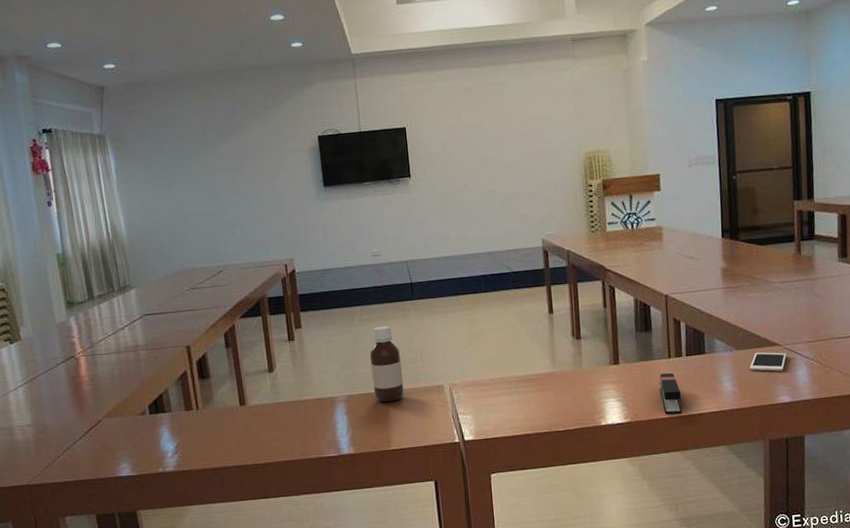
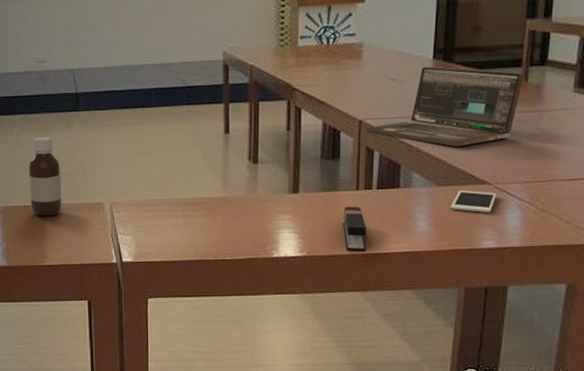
laptop: none [671,244,798,314] -> present [365,66,525,147]

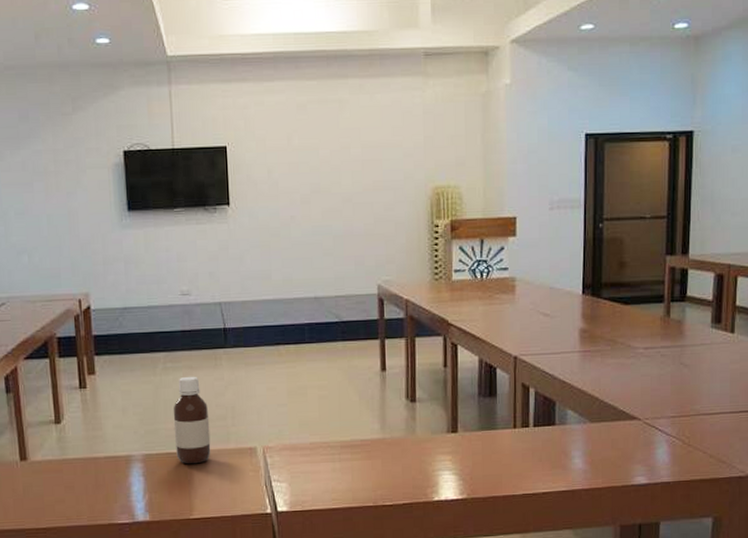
stapler: present [343,206,367,252] -> none [502,444,526,493]
laptop: present [365,66,525,147] -> none [520,302,667,382]
cell phone: present [450,190,496,213] -> none [604,426,646,449]

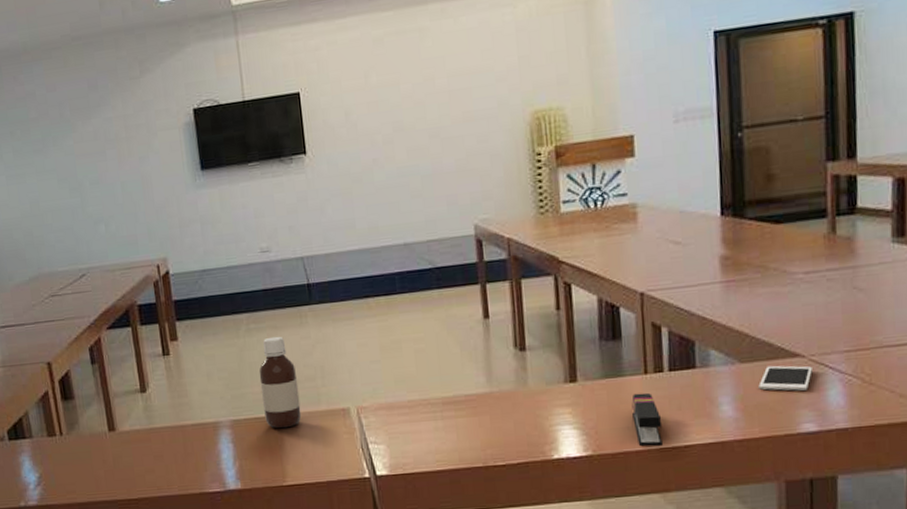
stapler: none [502,444,526,493] -> present [631,392,664,447]
cell phone: none [604,426,646,449] -> present [758,365,812,391]

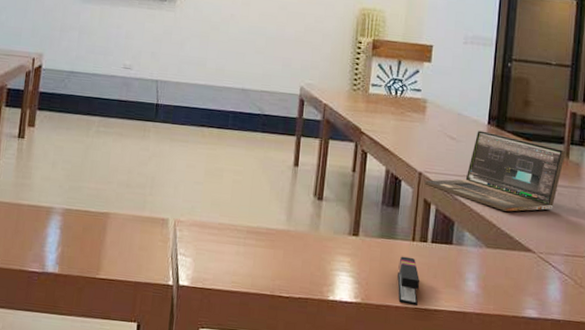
bottle: present [259,336,302,429] -> none [94,142,130,226]
laptop: none [648,223,832,316] -> present [424,130,566,212]
cell phone: present [758,365,812,391] -> none [498,254,539,281]

